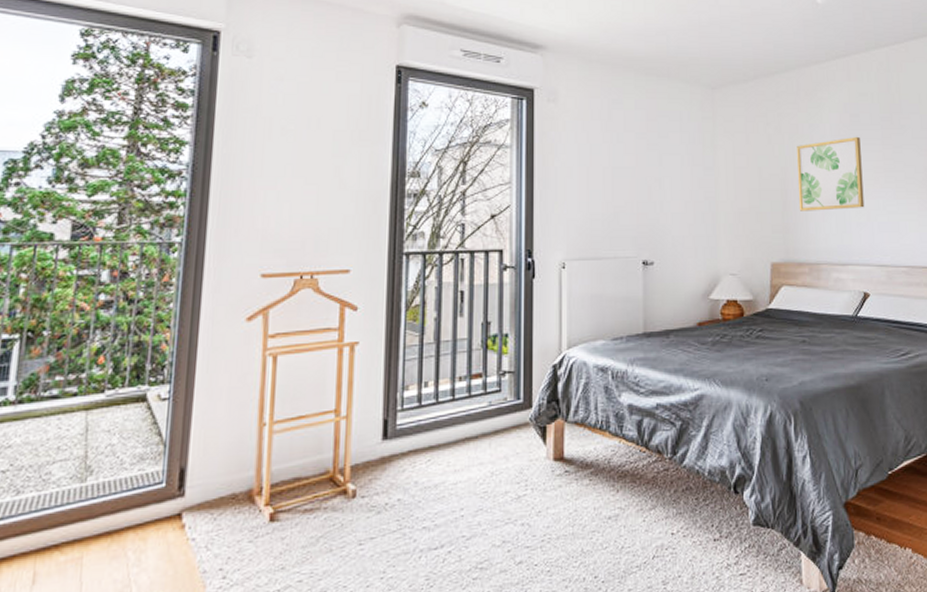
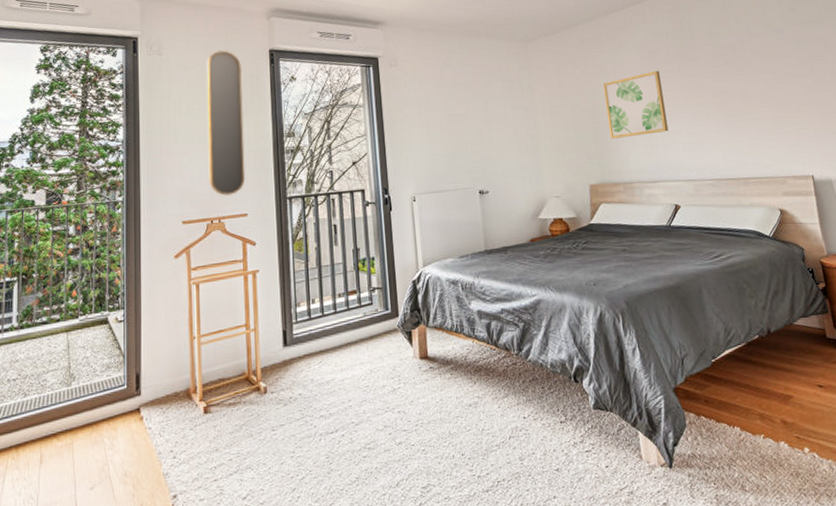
home mirror: none [302,60,359,246] -> present [205,50,246,197]

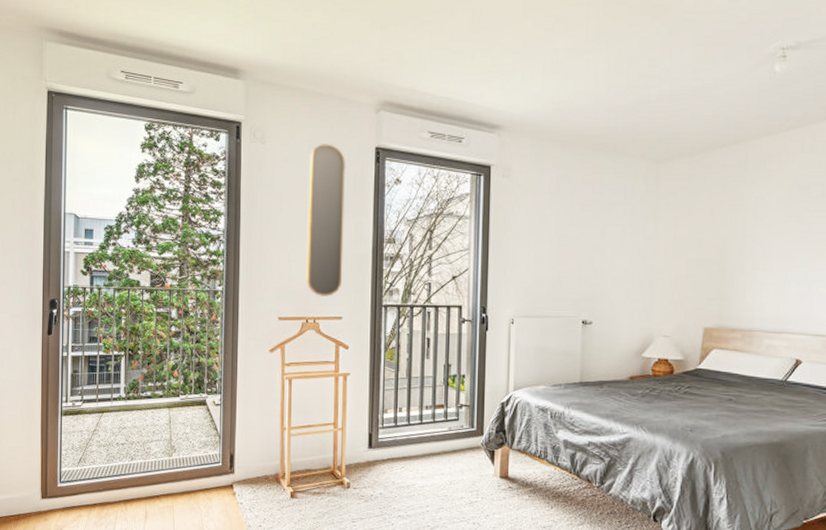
wall art: present [603,70,669,139] -> none [736,208,808,281]

